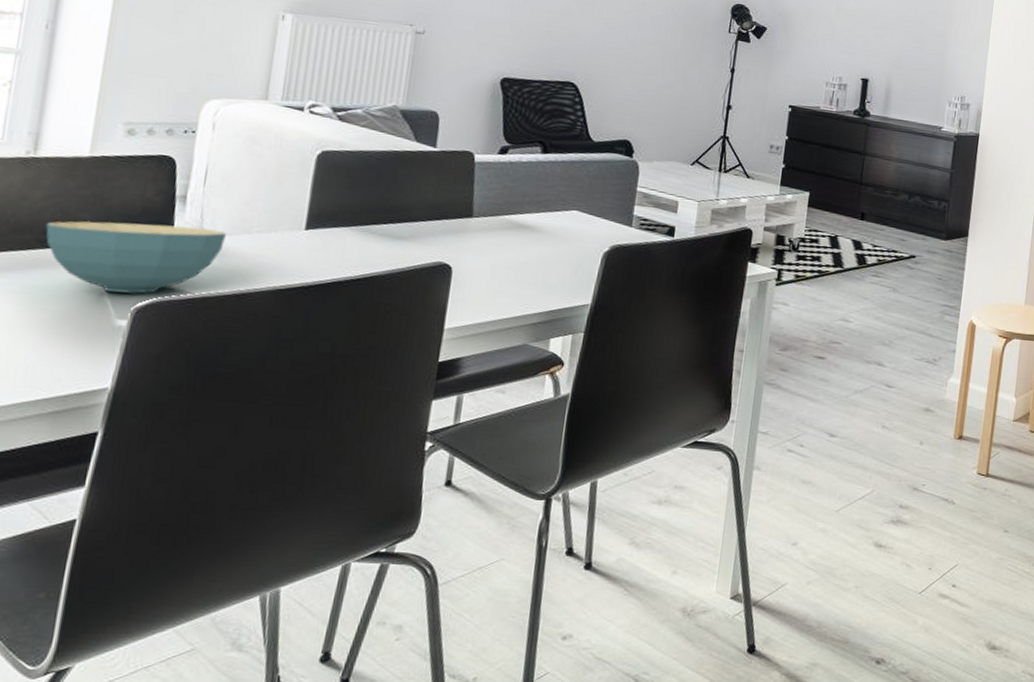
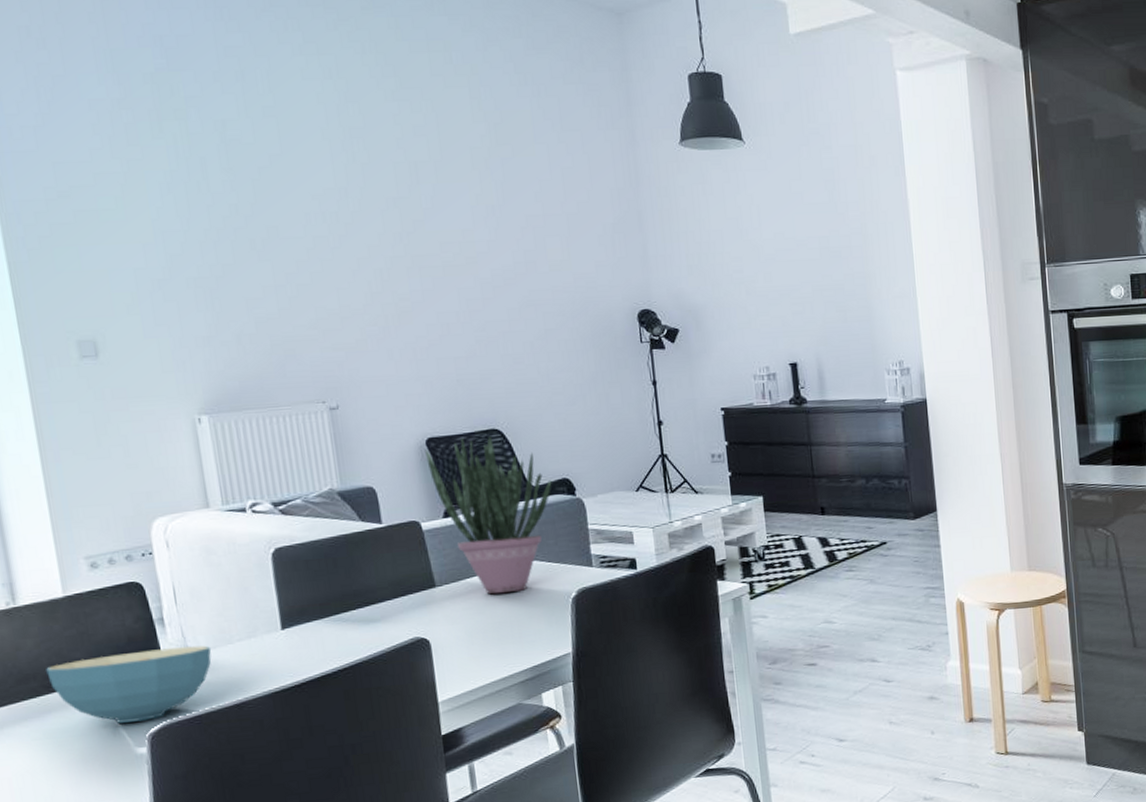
potted plant: none [496,84,613,237] -> present [425,437,552,595]

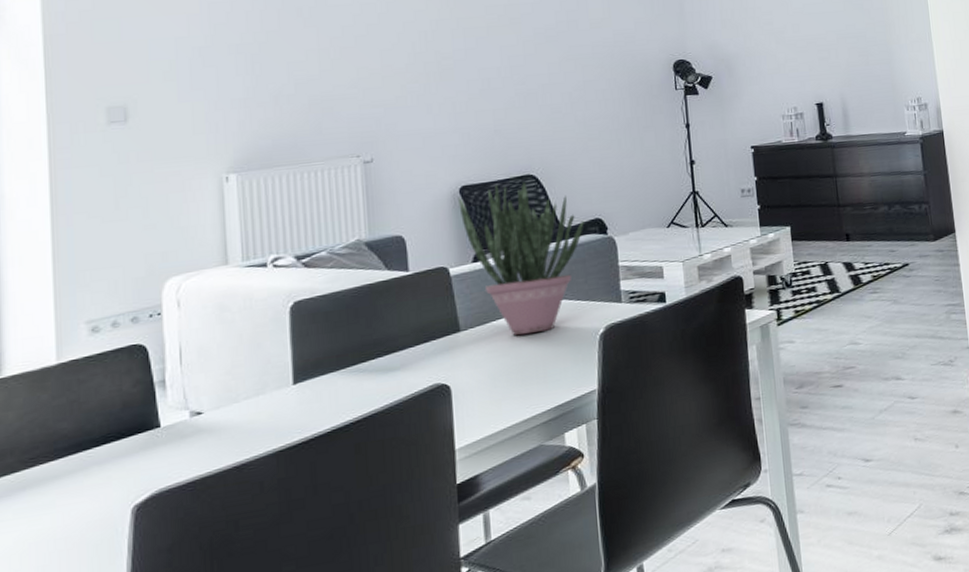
cereal bowl: present [46,645,212,723] -> none [26,405,215,496]

